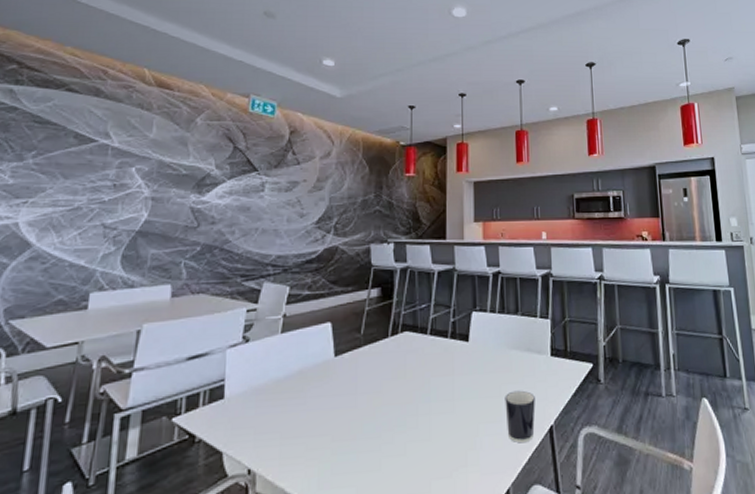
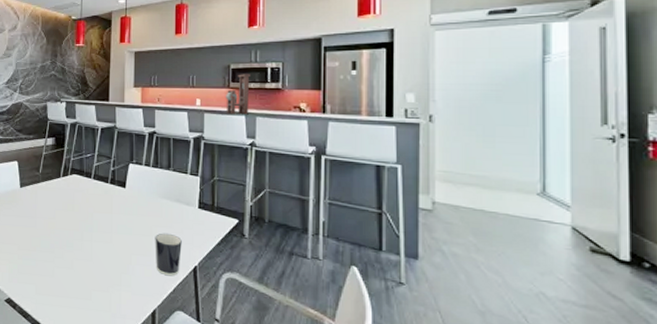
paper towel holder: none [571,203,595,247] -> present [226,74,250,115]

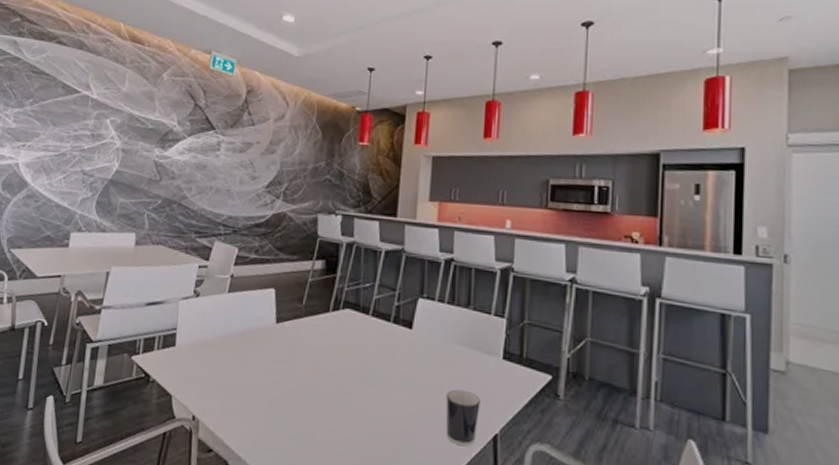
paper towel holder: present [226,74,250,115] -> none [542,191,573,243]

